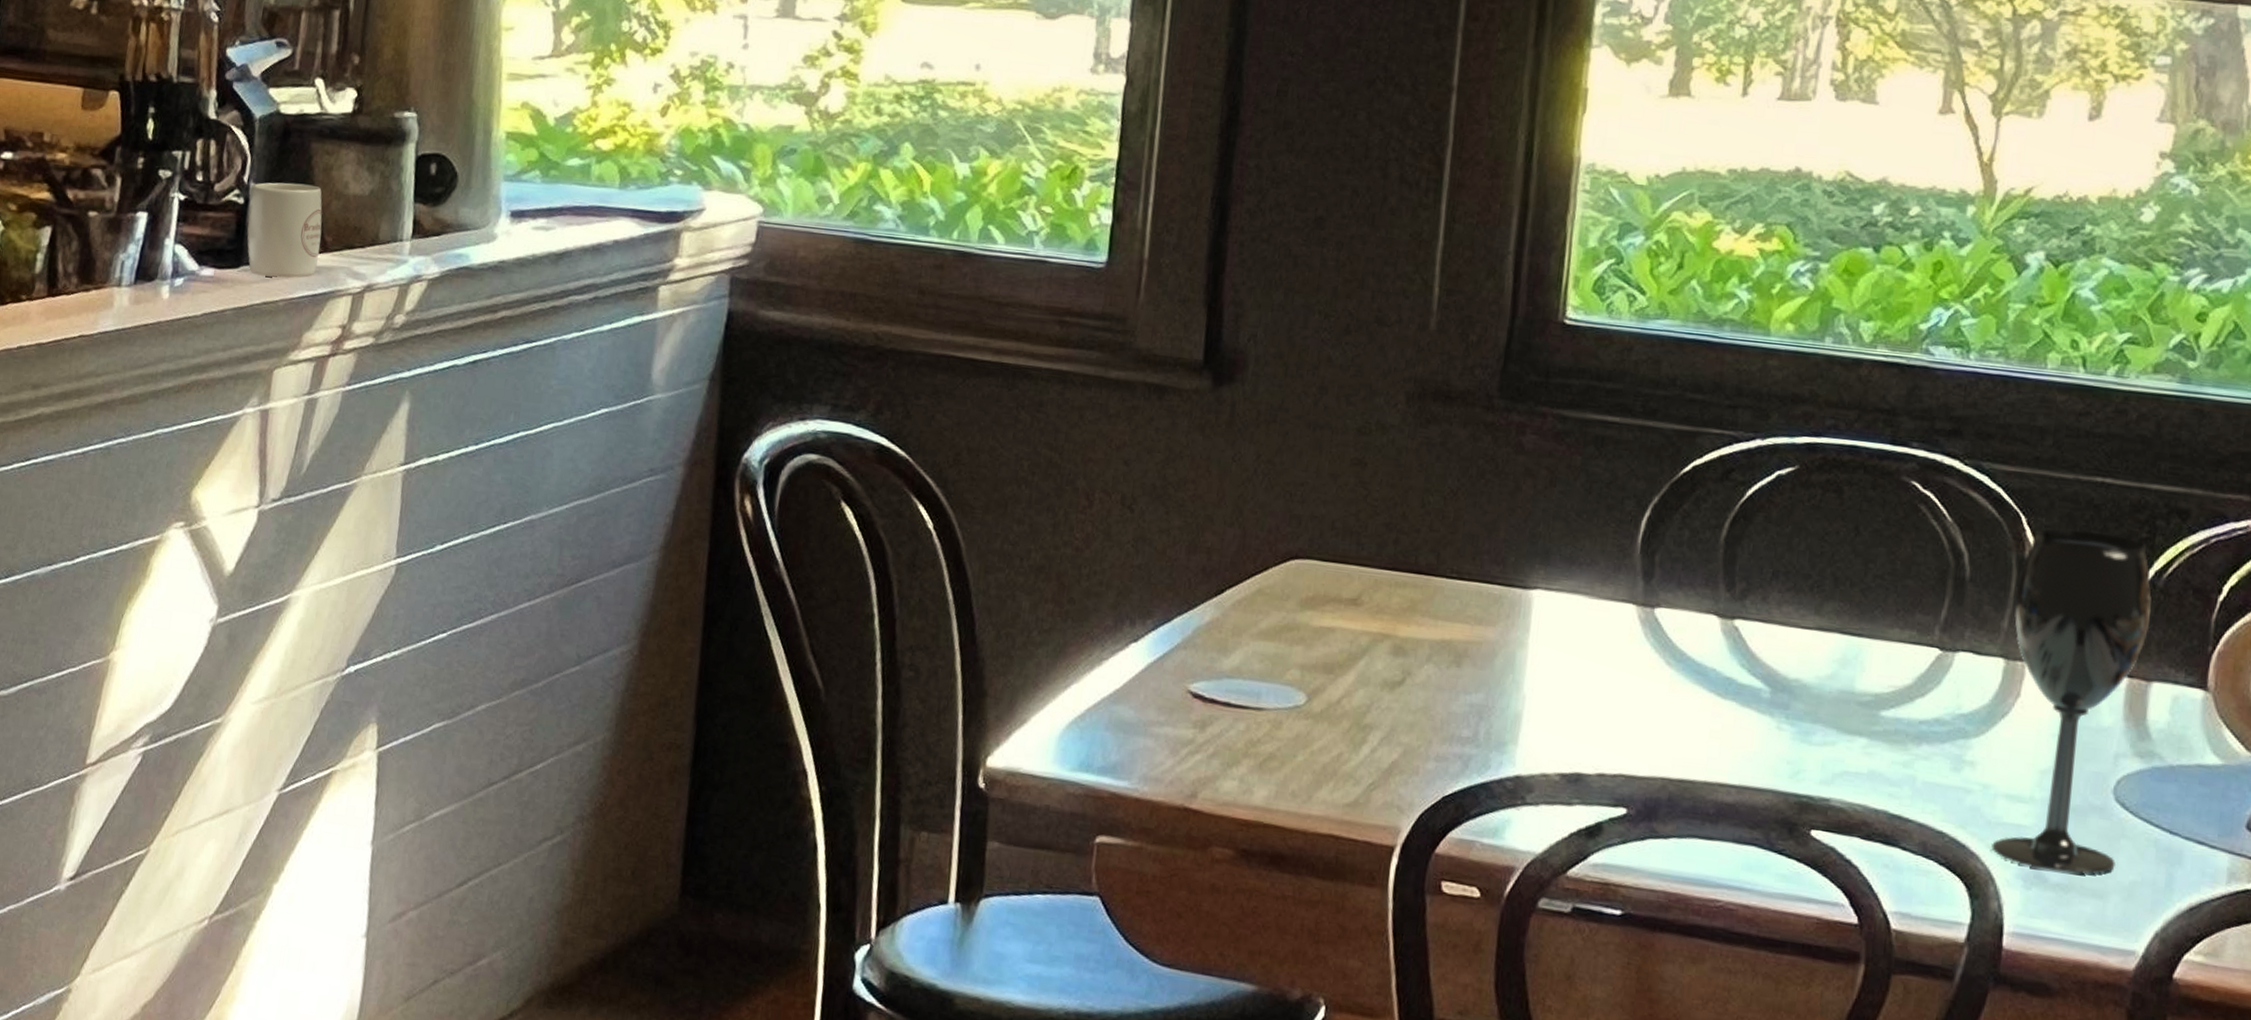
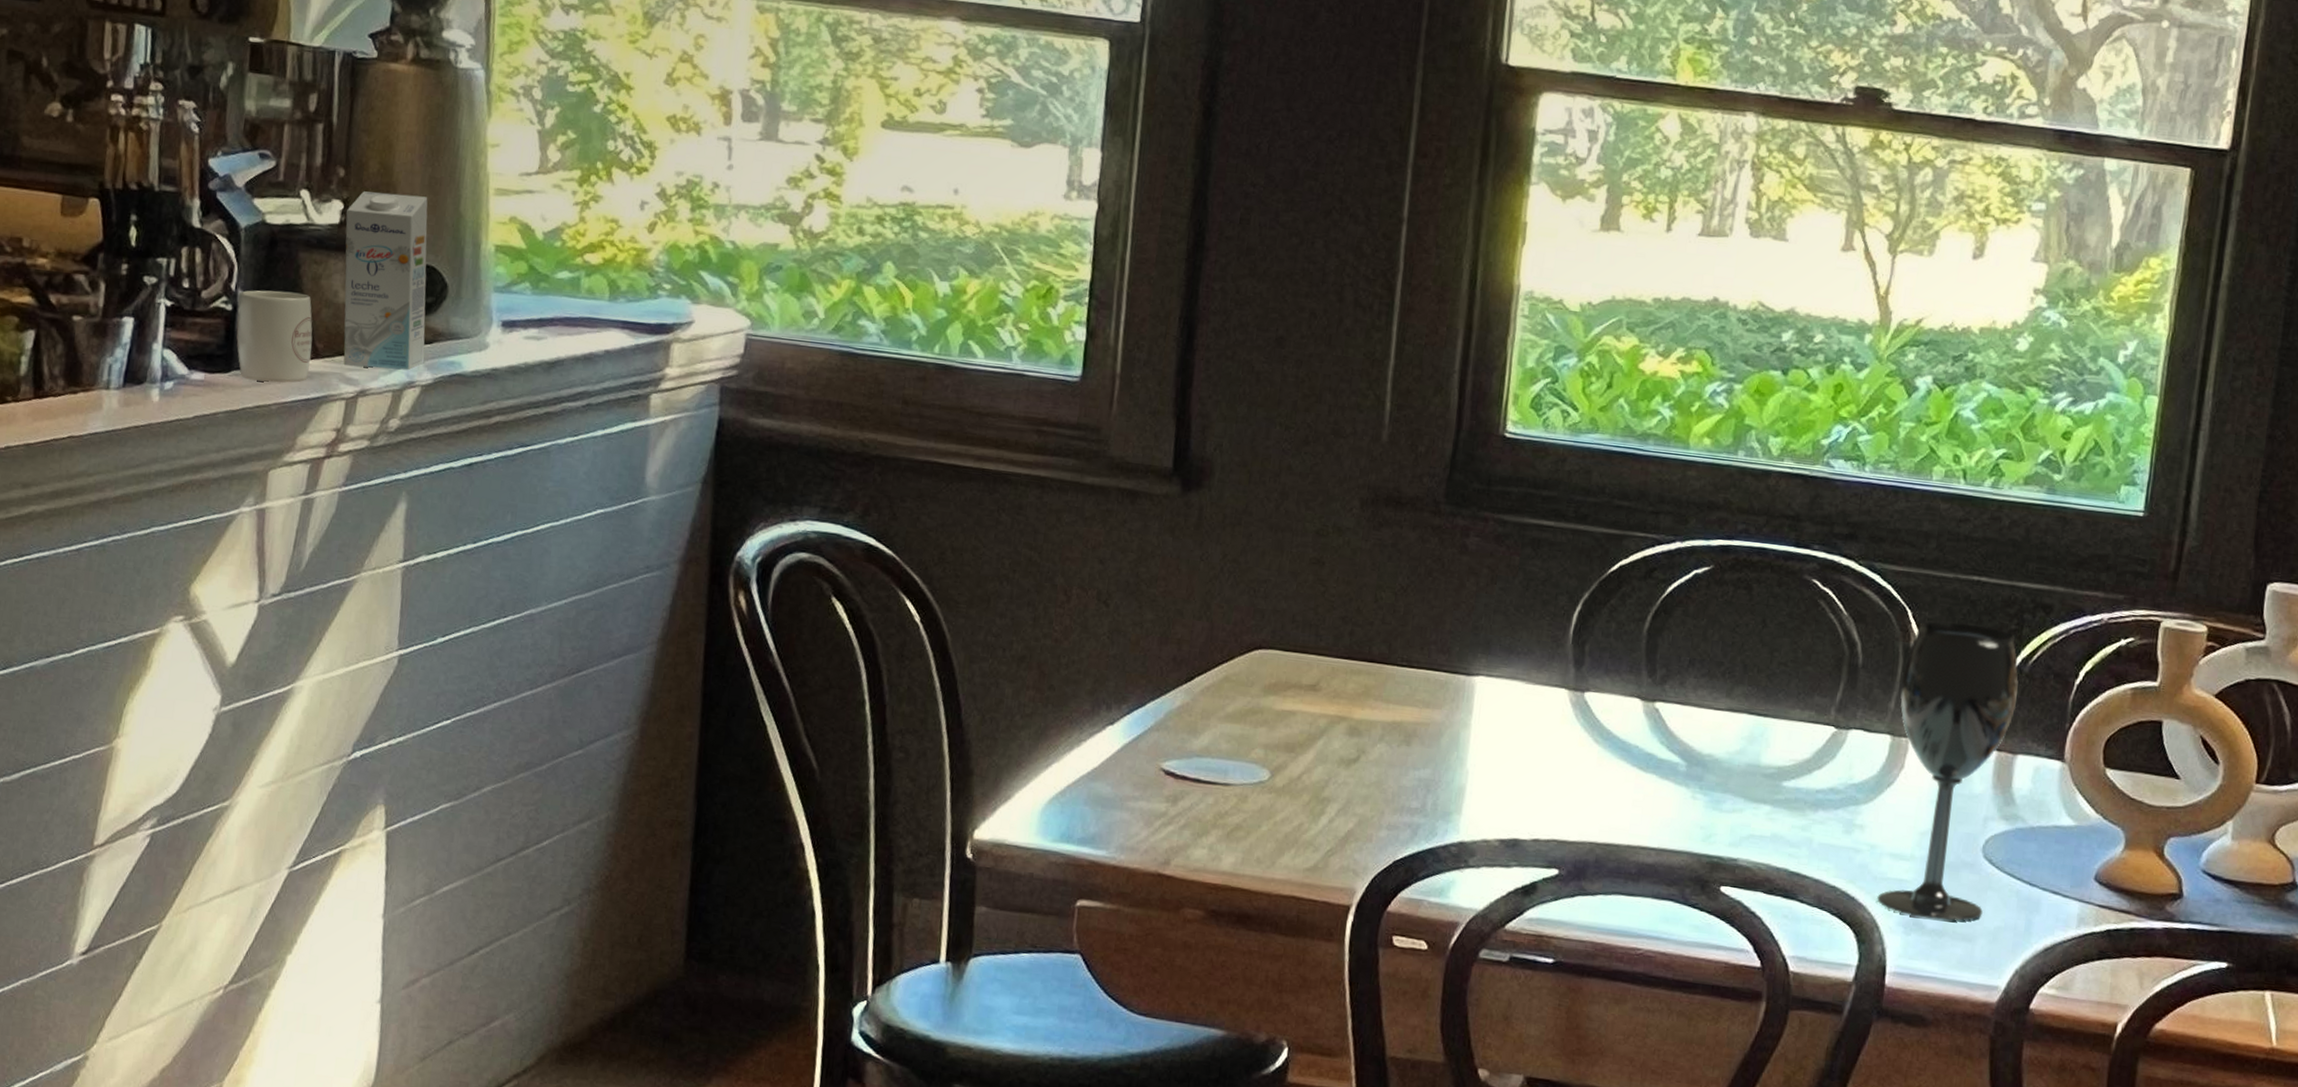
carton: none [351,78,441,264] -> present [343,191,428,371]

